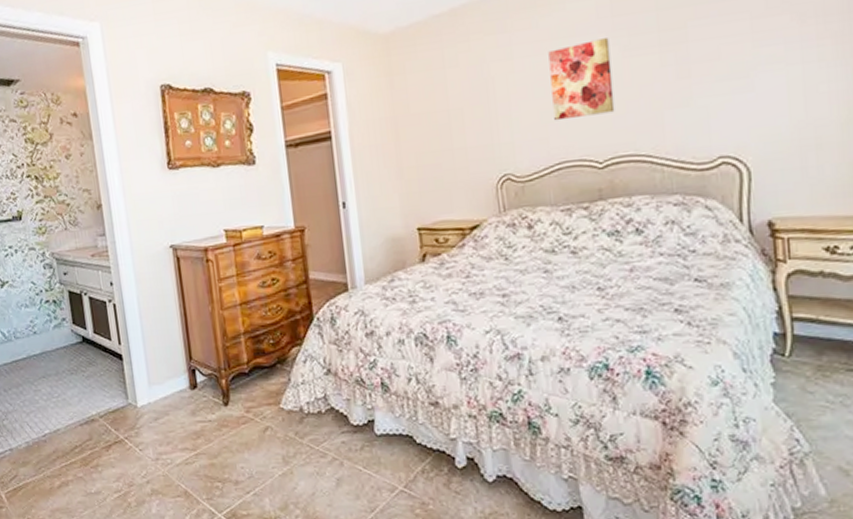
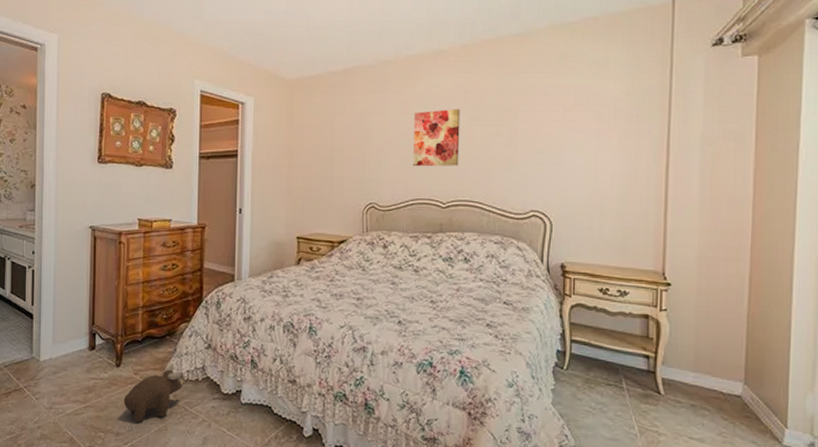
plush toy: none [238,397,305,468] -> present [123,364,184,423]

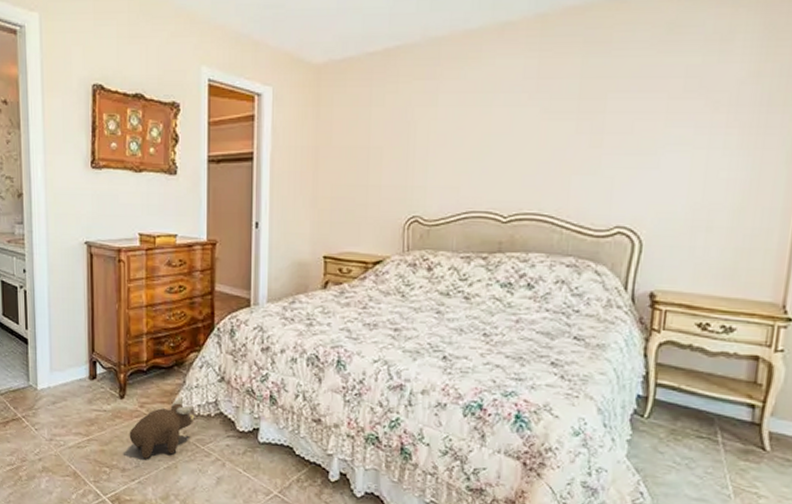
wall art: present [413,109,461,167] -> none [468,99,532,172]

